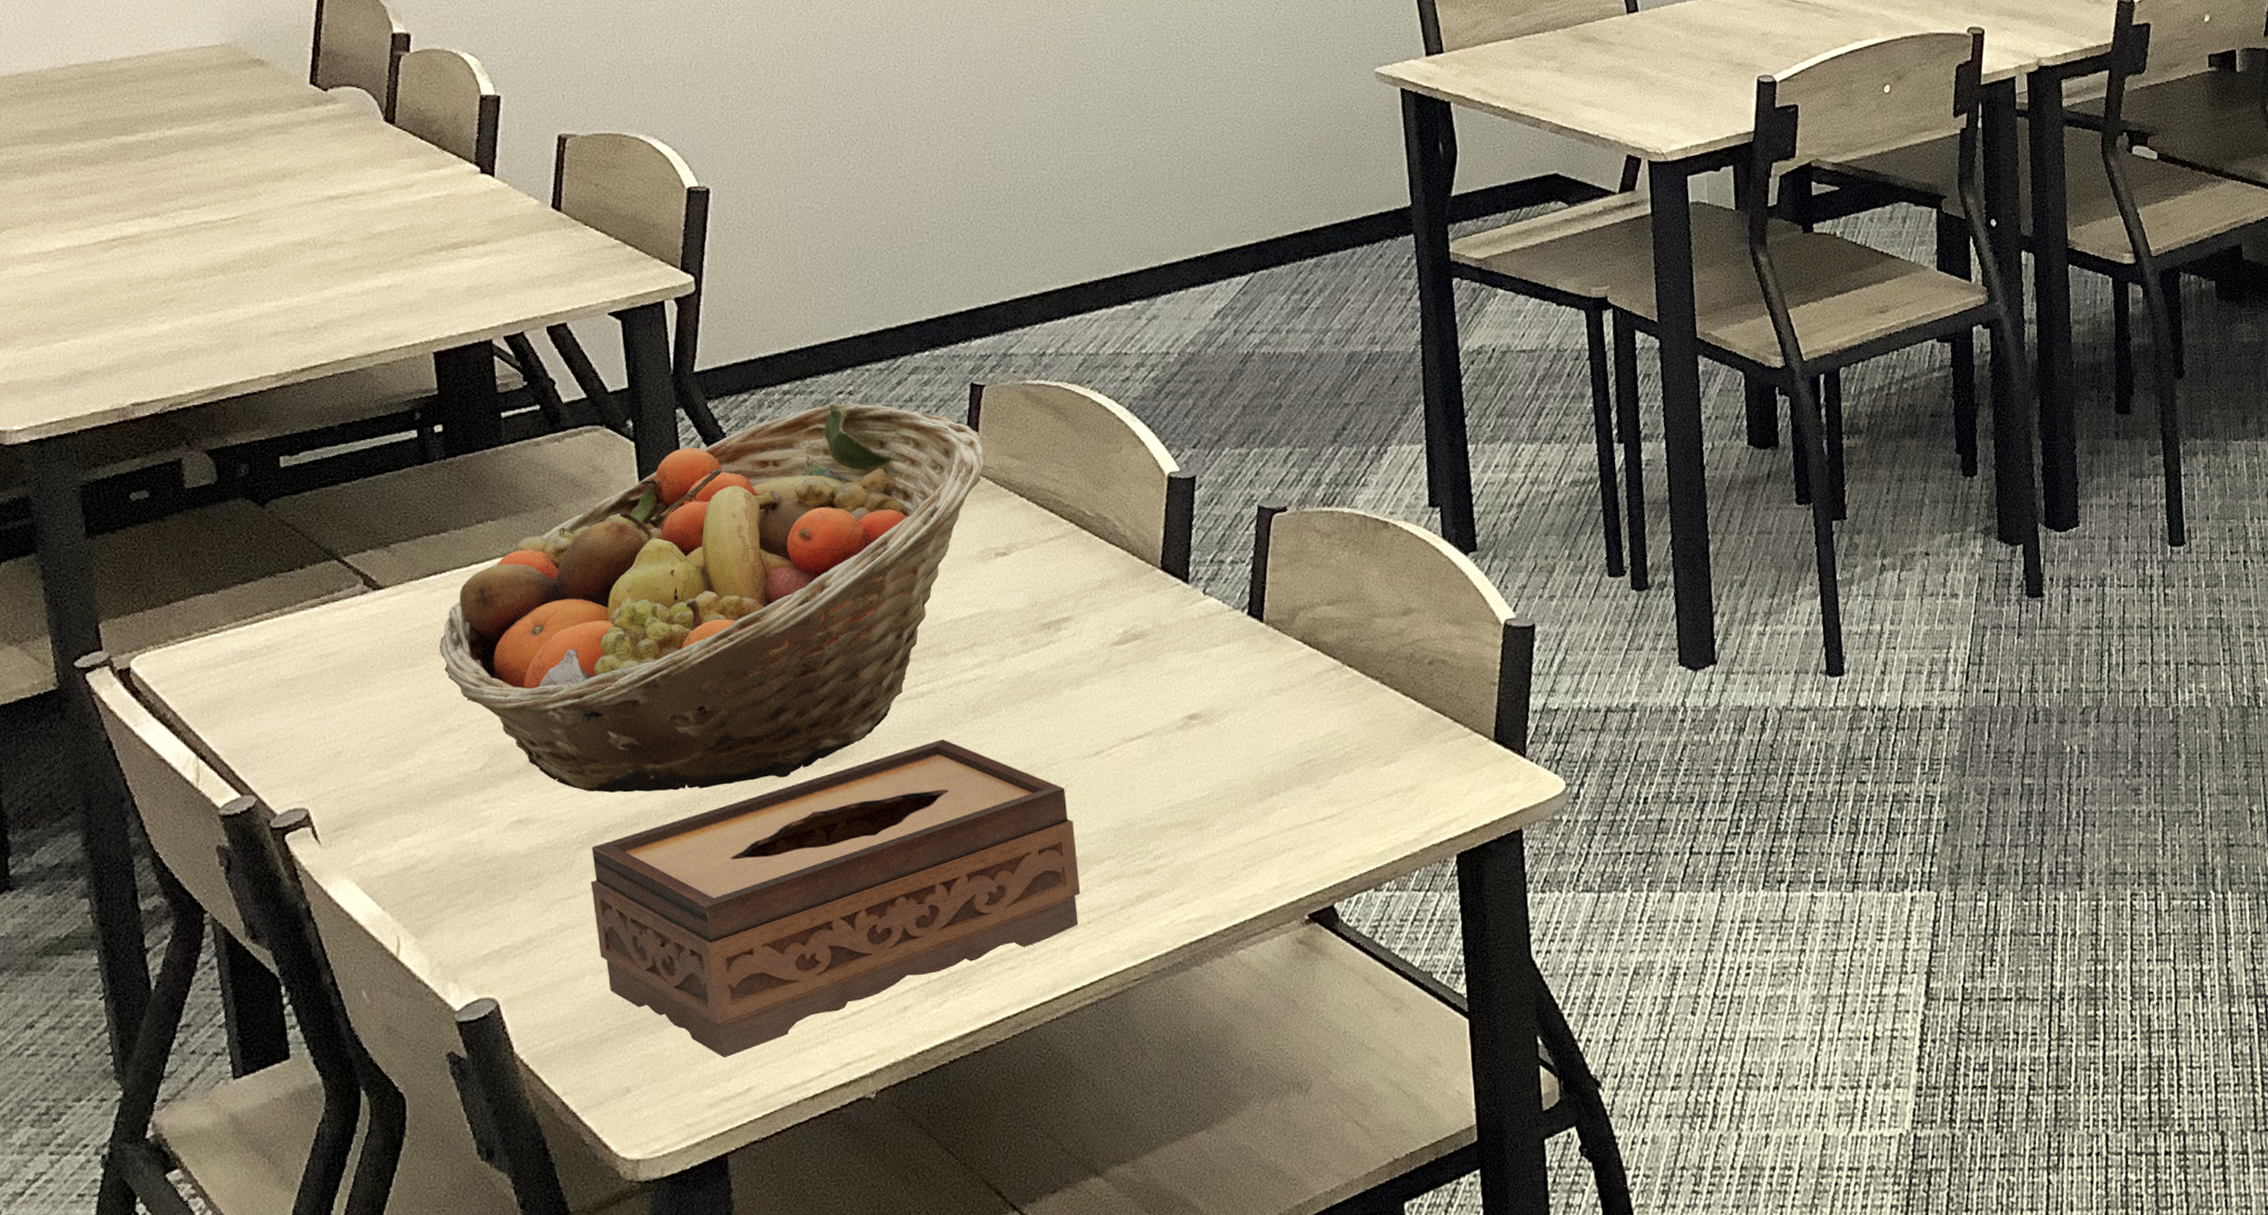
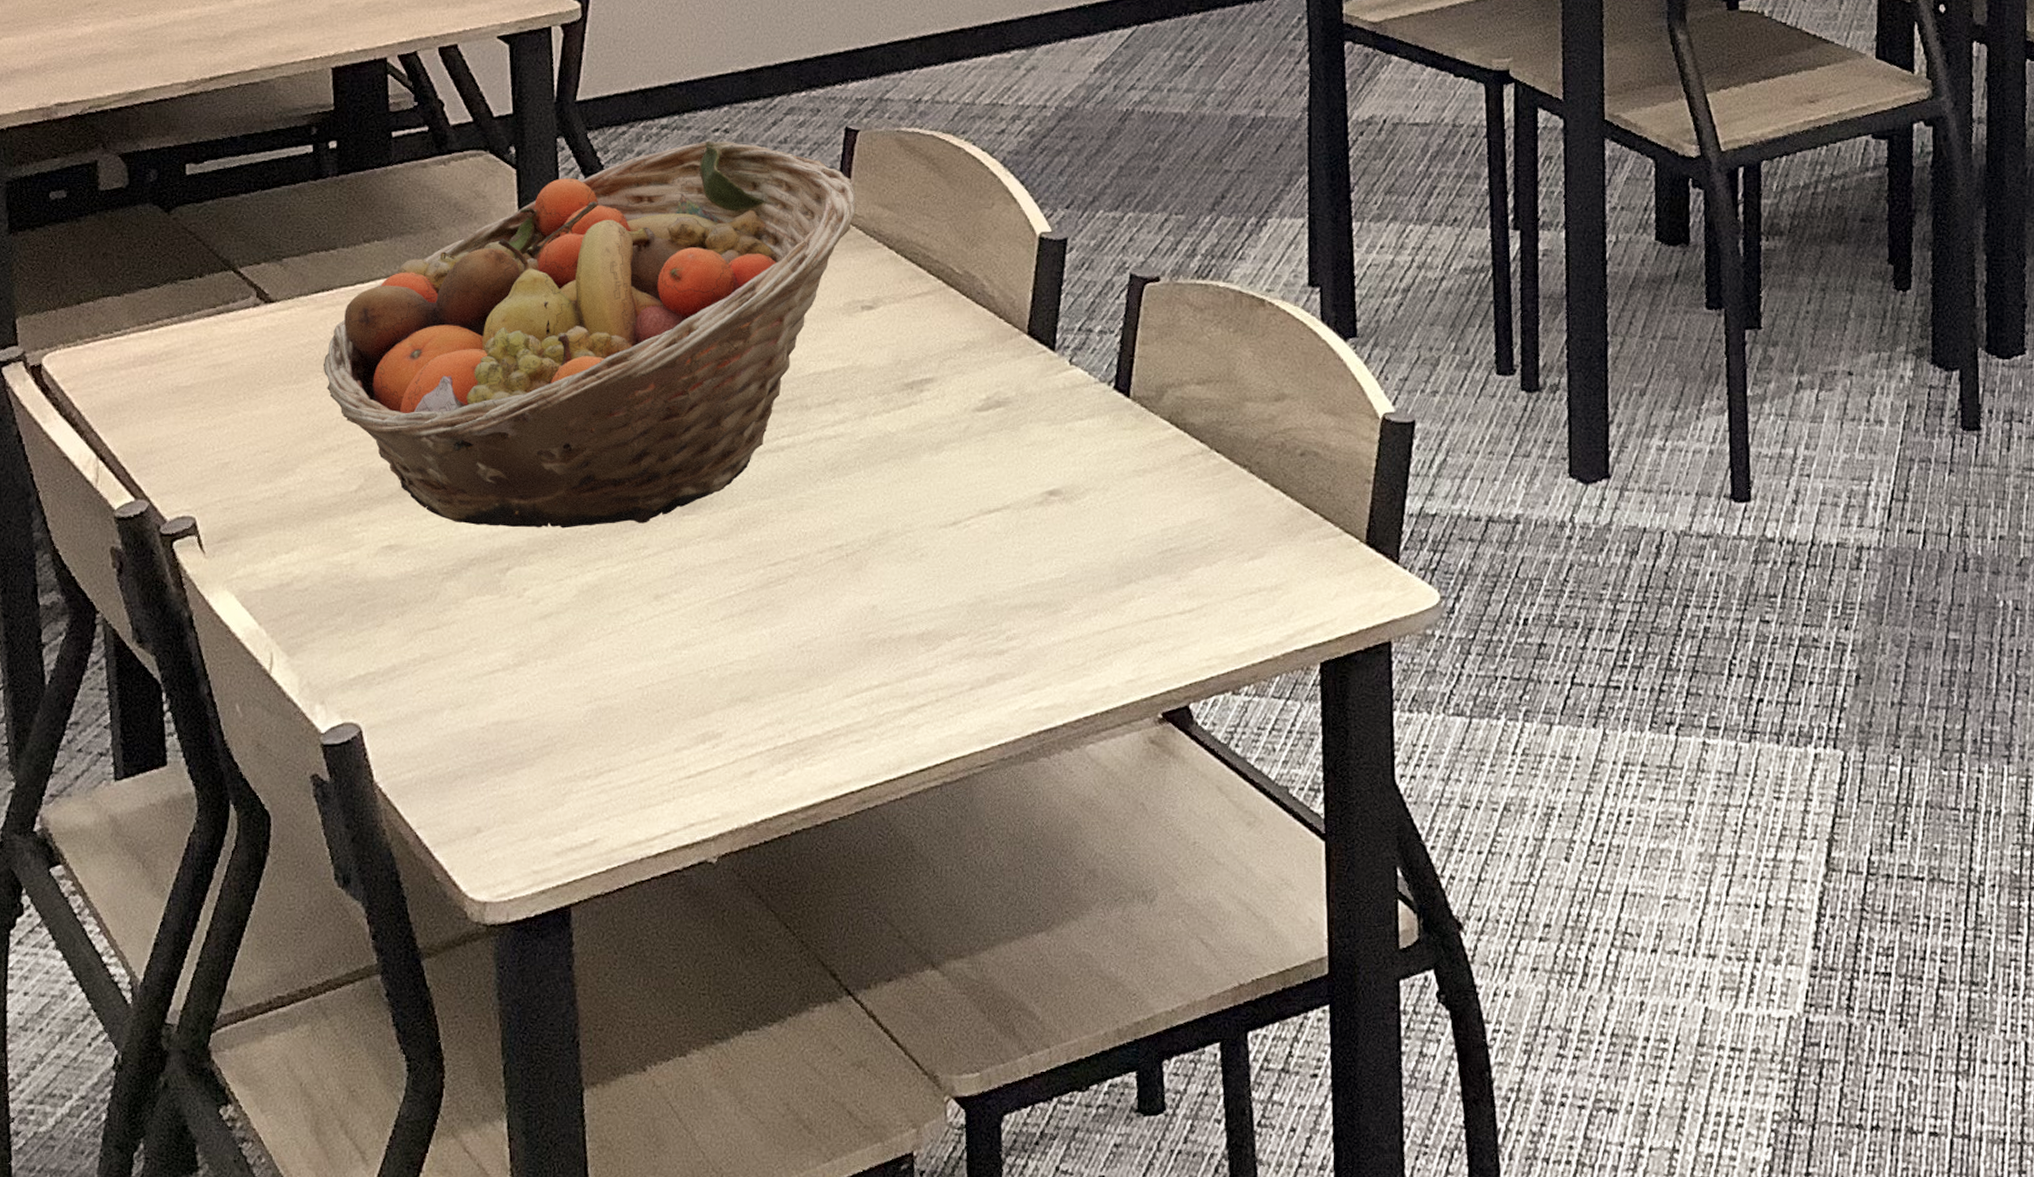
tissue box: present [590,739,1081,1059] -> none [453,496,931,807]

